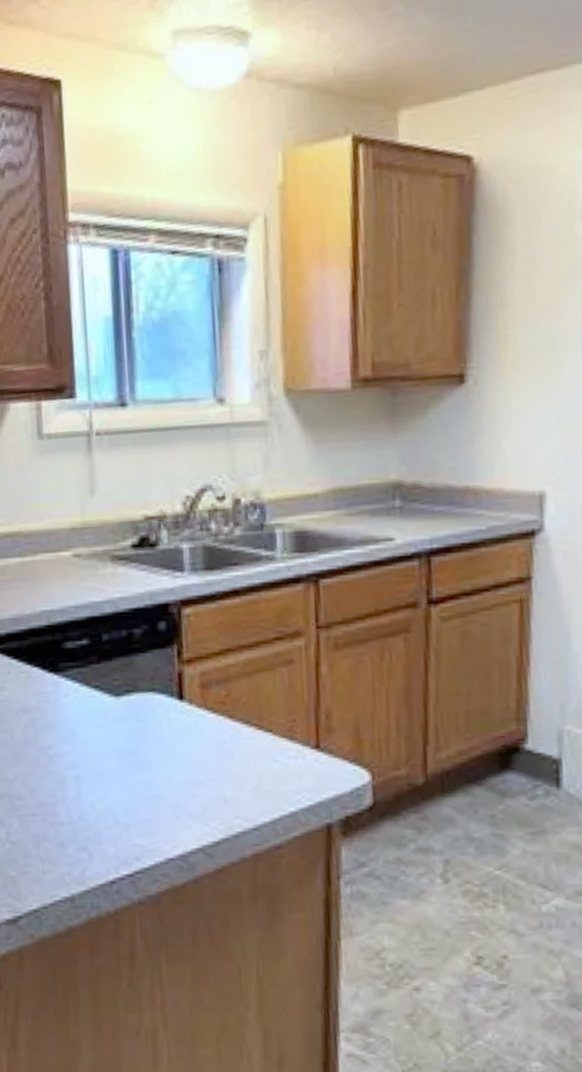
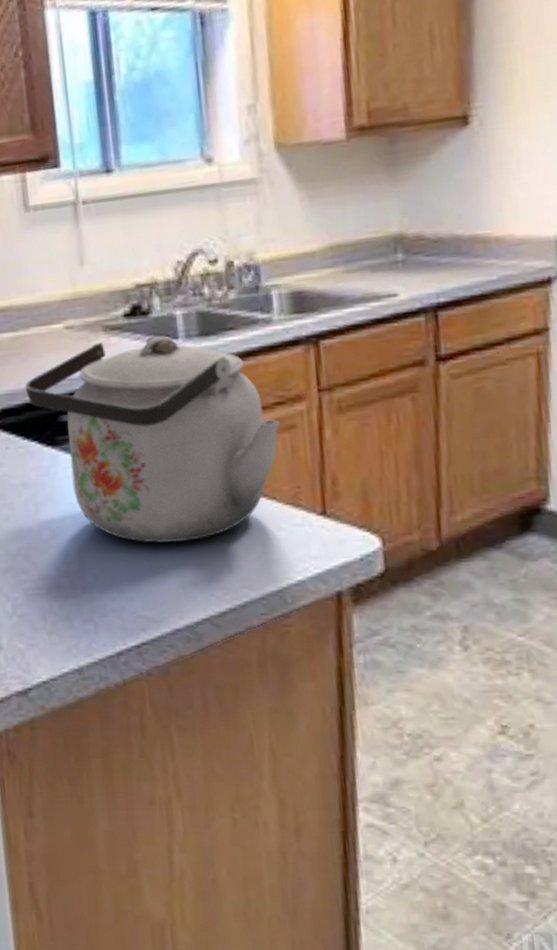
kettle: none [31,568,279,772] -> present [25,335,280,543]

